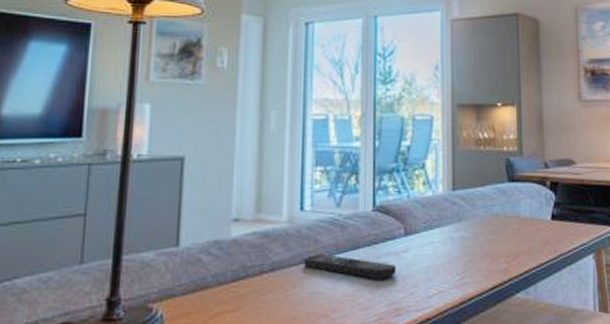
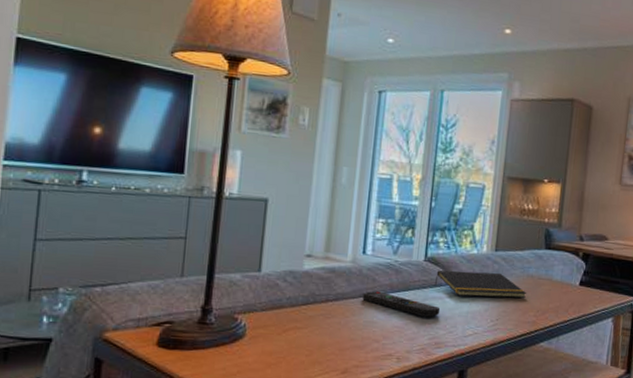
notepad: none [387,215,494,248] -> present [434,270,527,298]

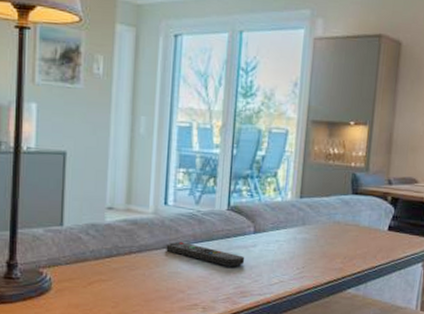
notepad: present [434,270,527,298] -> none [238,219,334,245]

